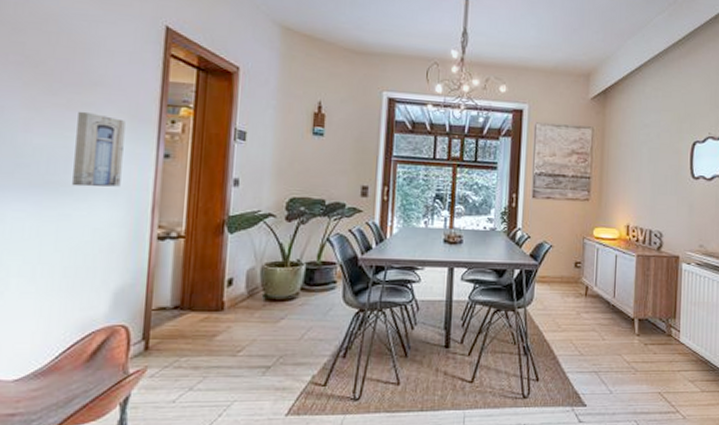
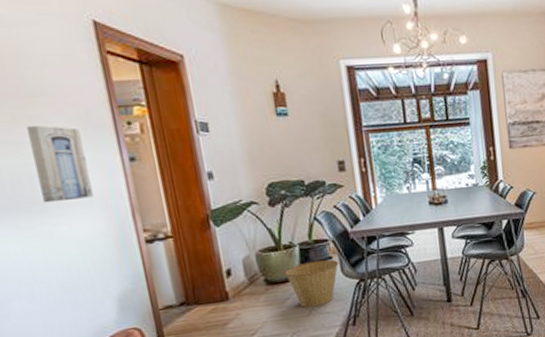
basket: none [284,283,342,330] -> present [283,259,339,308]

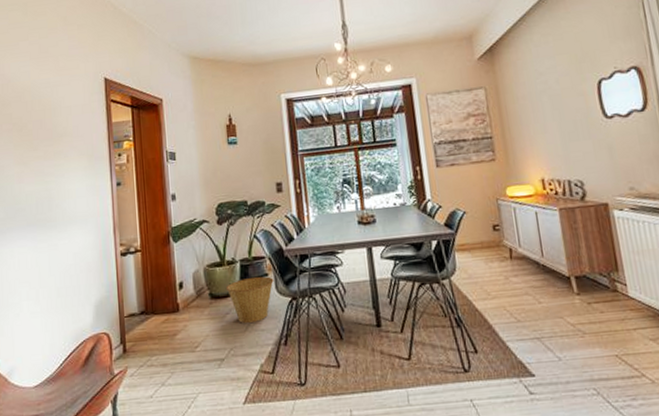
wall art: present [27,125,93,203] -> none [53,159,89,221]

